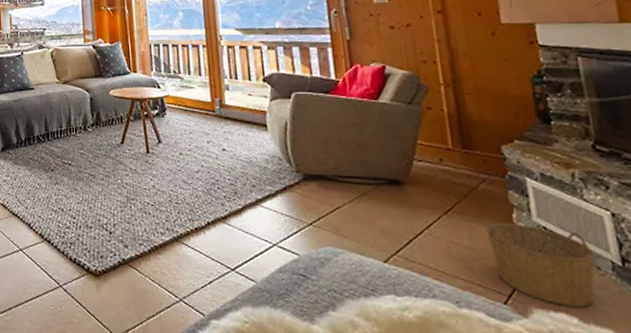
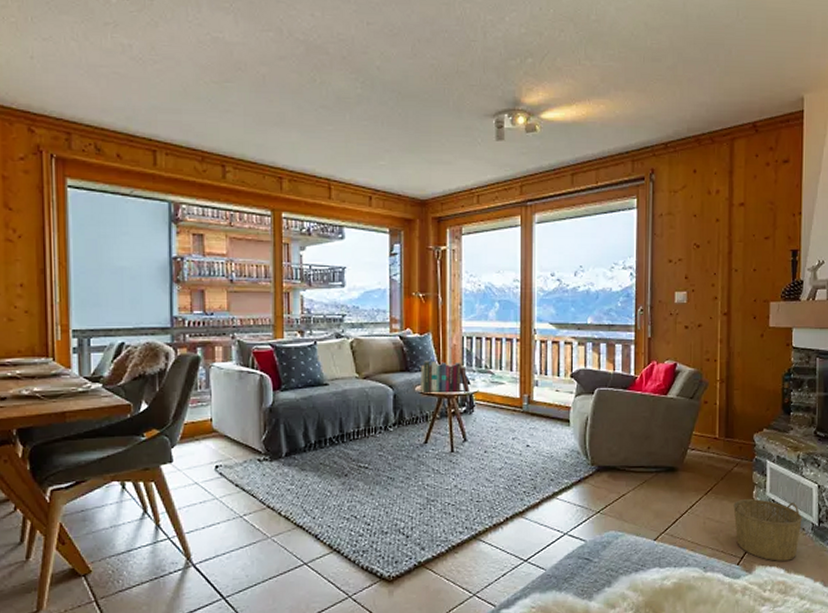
books: none [113,66,160,97] -> present [421,360,469,393]

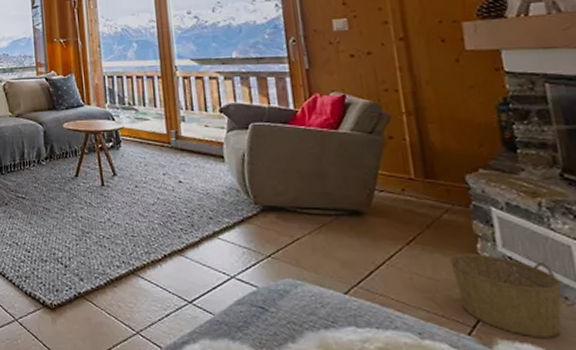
books: present [421,360,469,393] -> none [66,99,115,130]

